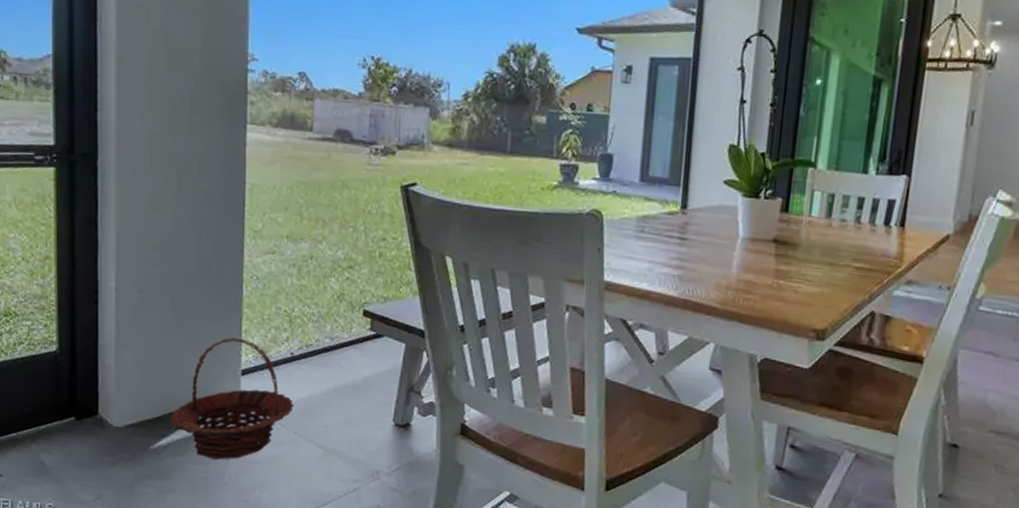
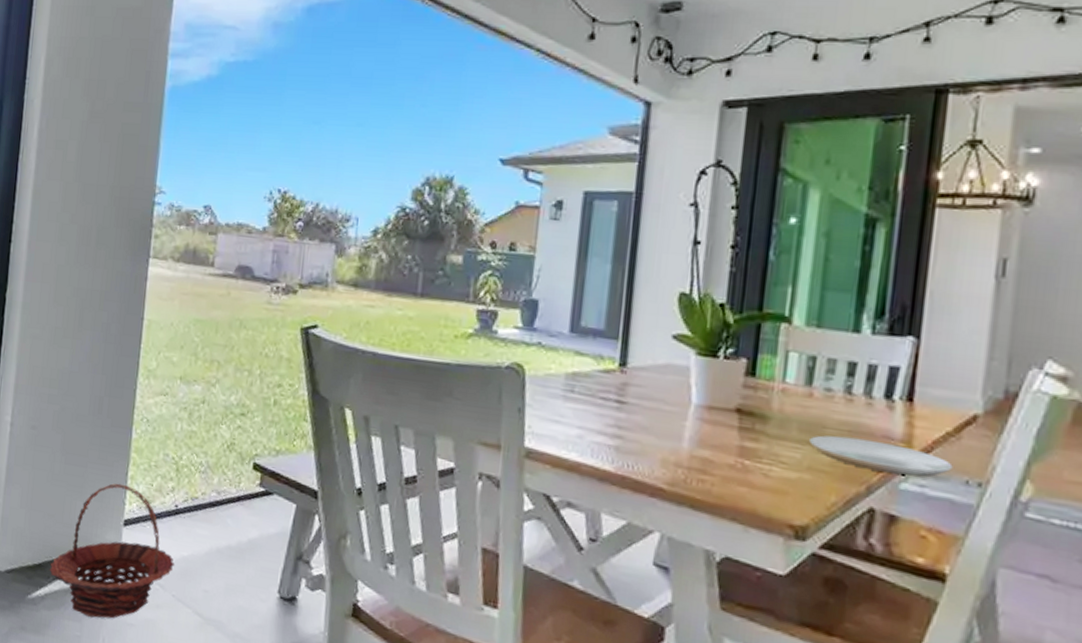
plate: none [828,256,931,285] -> present [809,435,953,477]

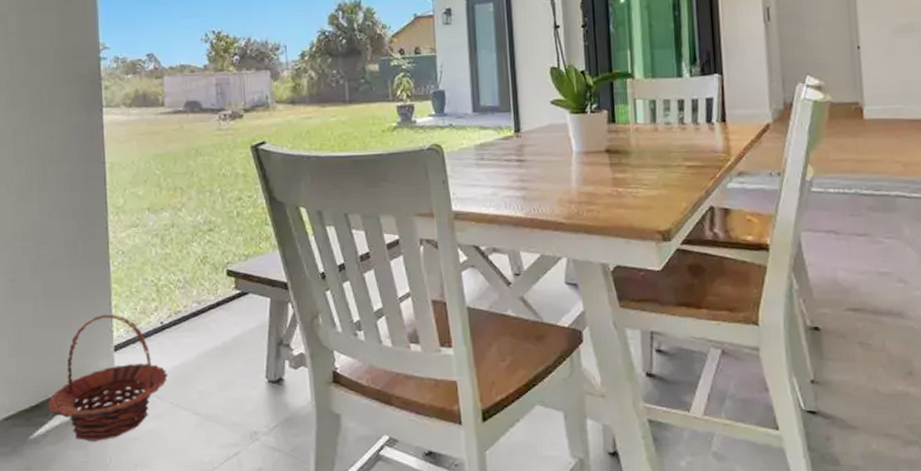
plate: present [809,435,953,477] -> none [661,155,760,178]

